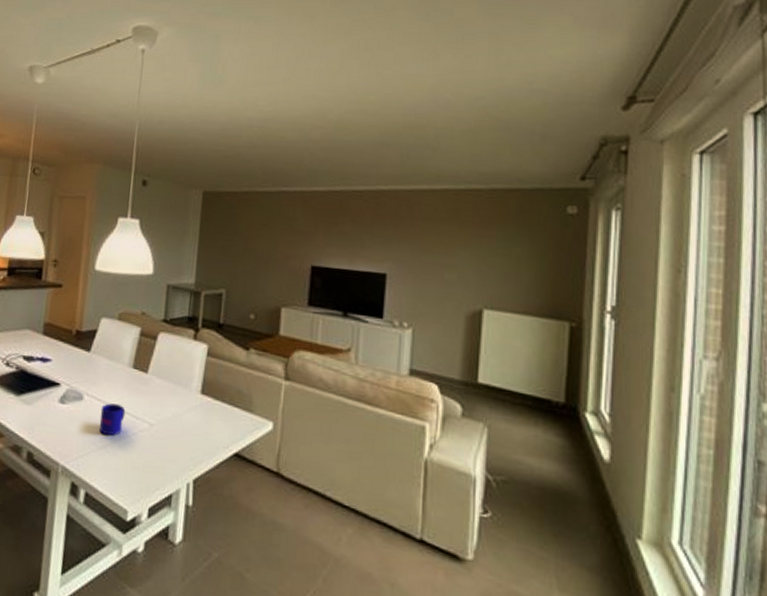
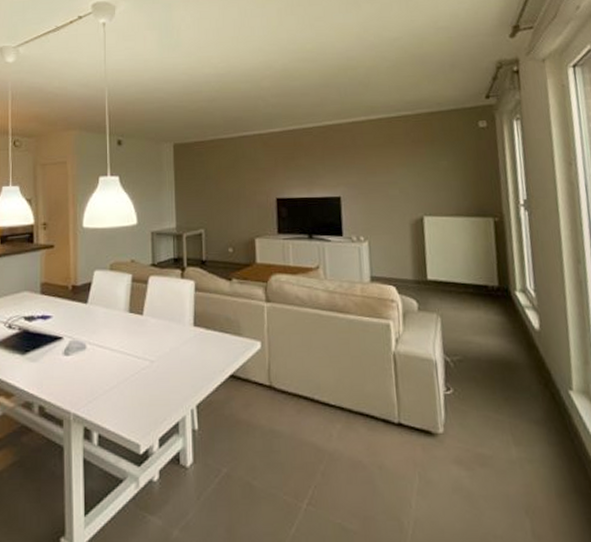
mug: present [99,403,126,436] -> none [104,348,127,379]

